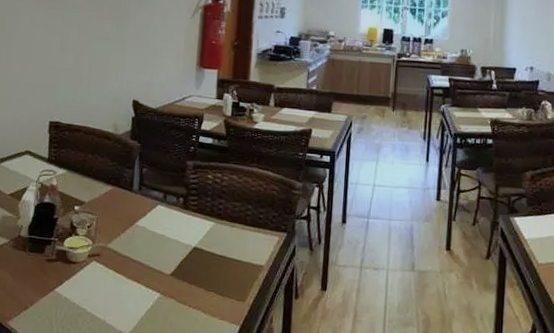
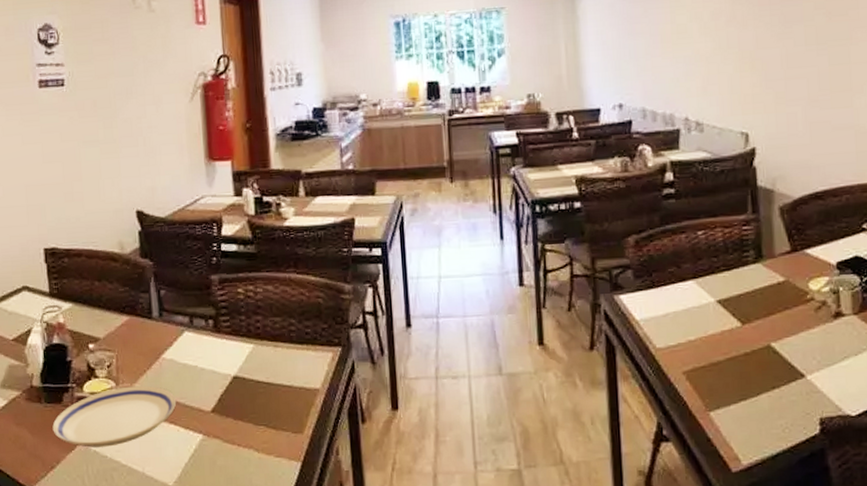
plate: none [31,245,143,295] -> present [52,385,177,448]

